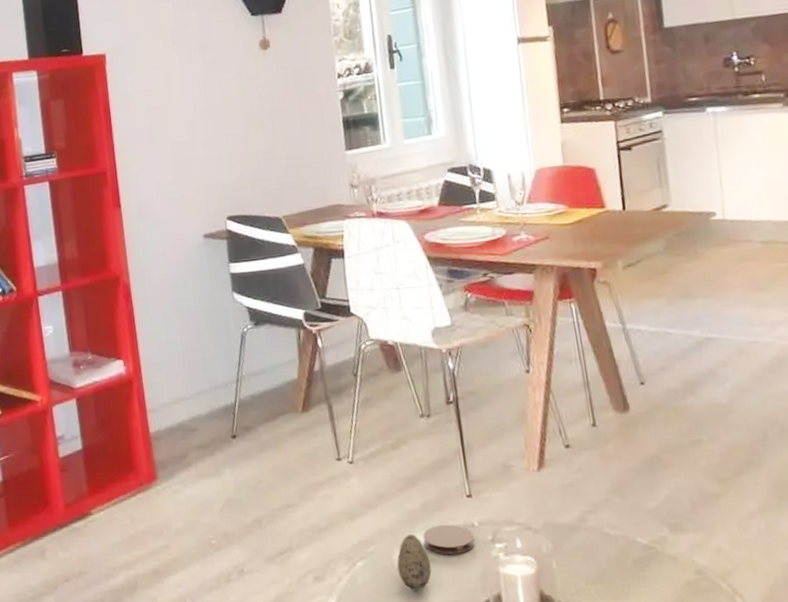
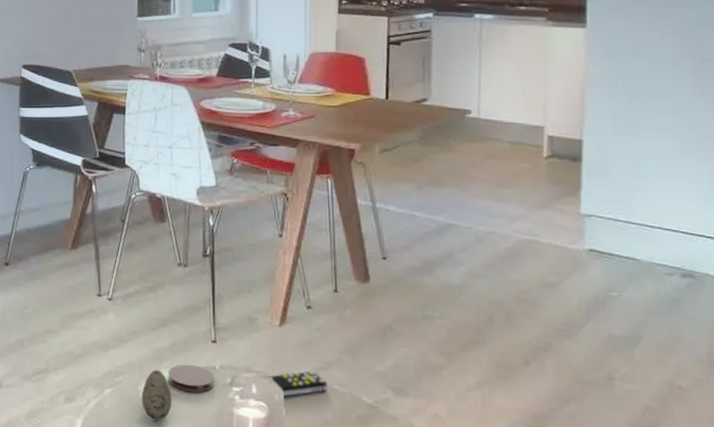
remote control: none [531,516,598,547] -> present [267,371,327,397]

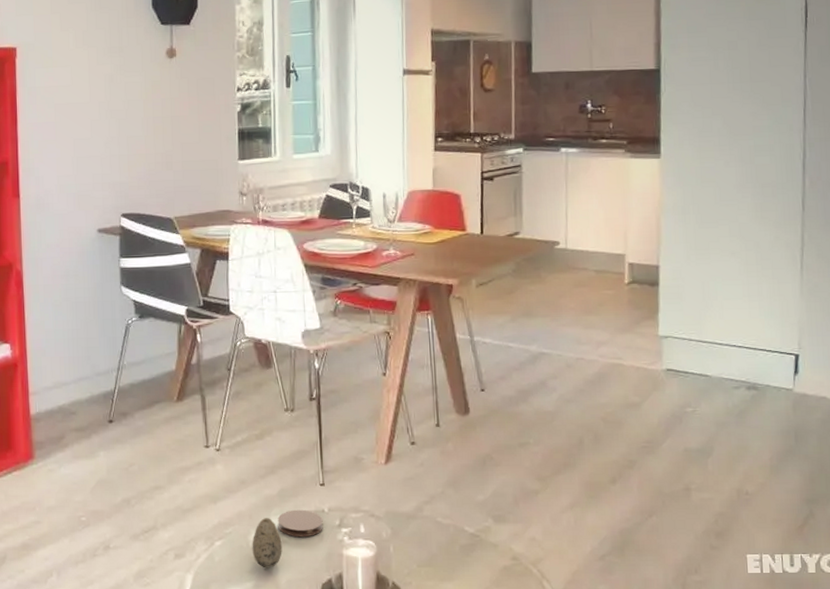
remote control: present [267,371,327,397] -> none [375,506,432,533]

